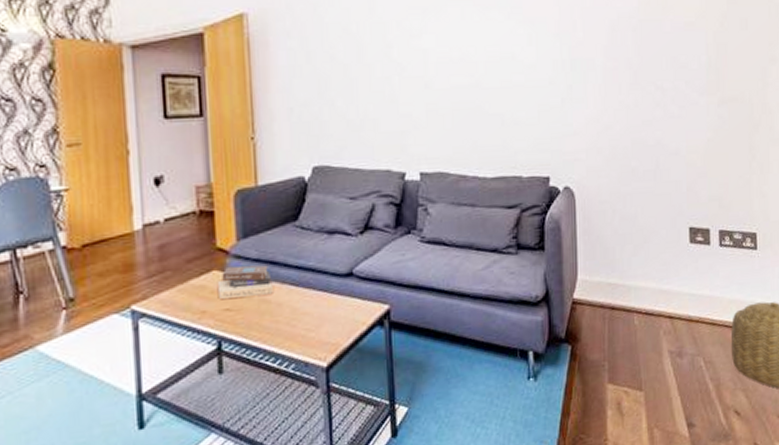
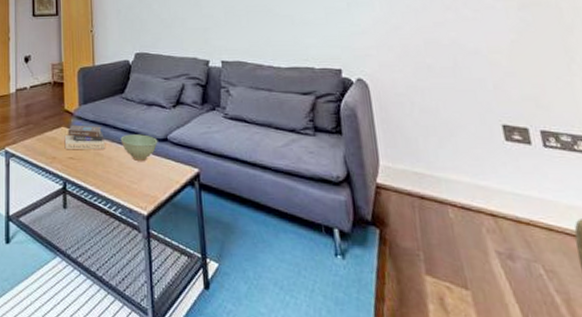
bowl: none [293,270,341,305] -> present [120,134,158,162]

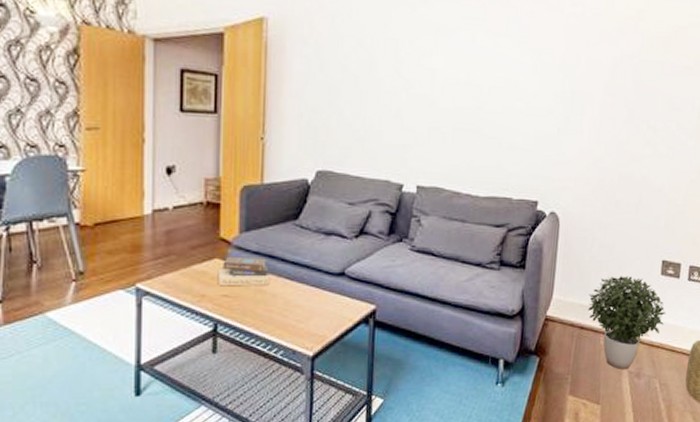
bowl: present [120,134,158,162] -> none [289,268,334,299]
potted plant: none [421,142,527,250] -> present [588,276,666,370]

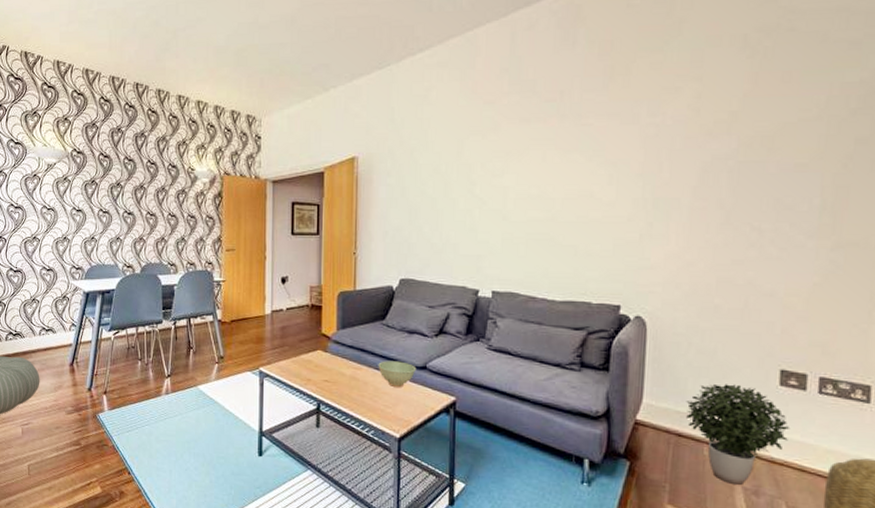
books: present [217,256,269,287] -> none [320,348,361,374]
bowl: none [289,268,334,299] -> present [378,361,417,388]

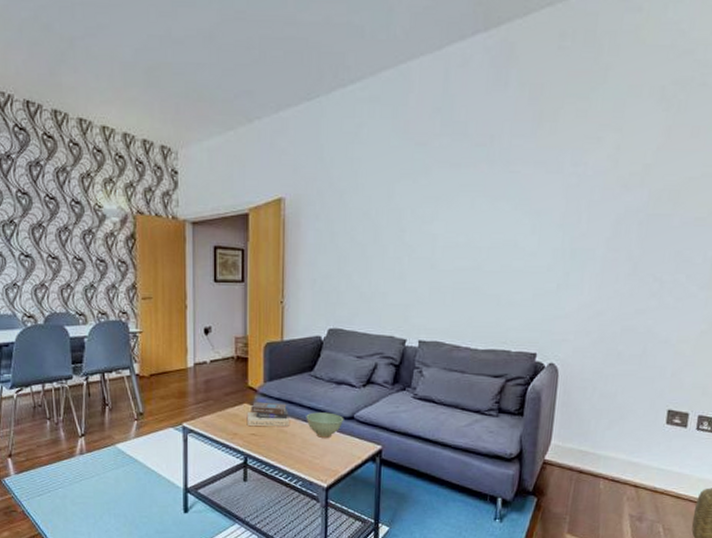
books: none [320,348,361,374] -> present [246,401,289,427]
potted plant: present [686,384,790,486] -> none [587,424,672,514]

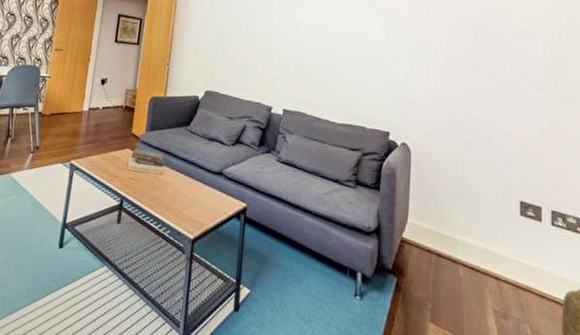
bowl: present [306,412,344,439] -> none [179,164,214,191]

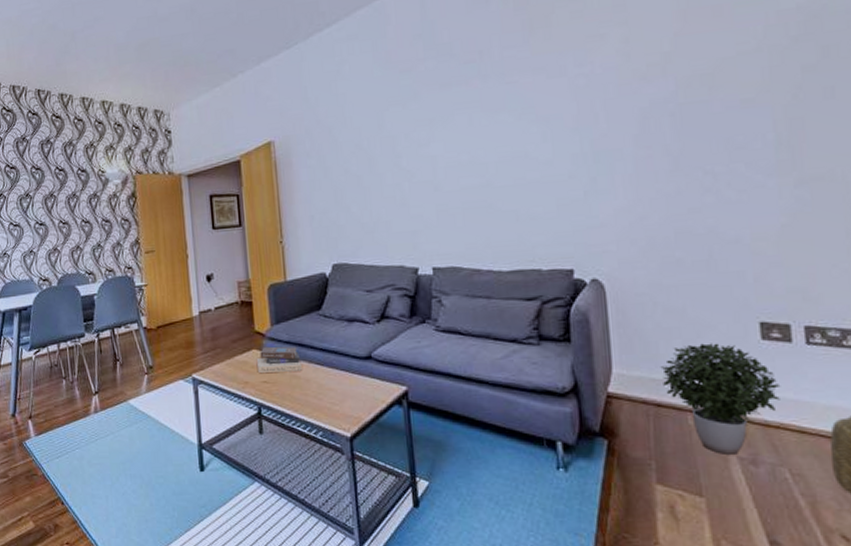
potted plant: none [444,210,531,308] -> present [660,343,781,456]

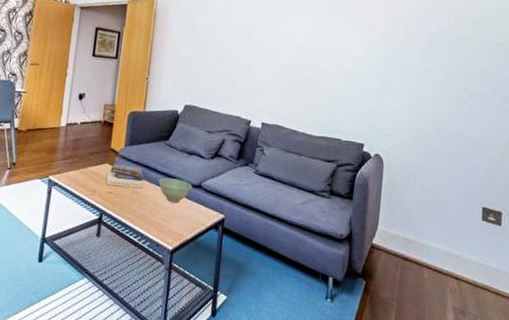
bowl: none [319,353,361,383] -> present [158,177,193,204]
potted plant: present [660,343,781,456] -> none [411,216,489,306]

